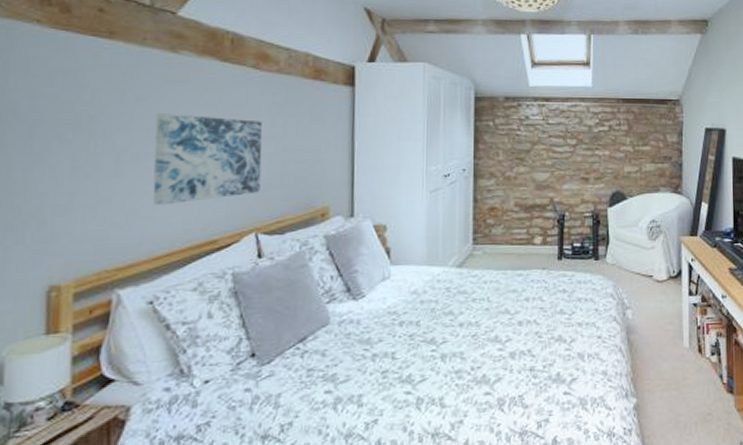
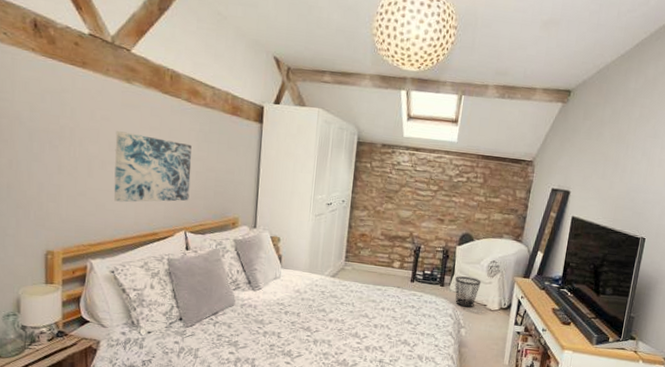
wastebasket: none [612,244,643,282] -> present [455,276,482,308]

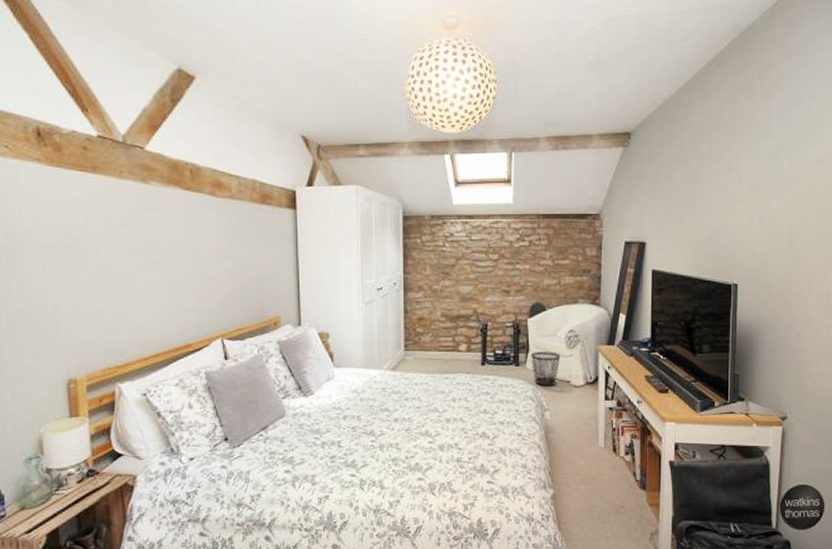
wall art: present [114,131,192,203] -> none [135,237,223,315]

